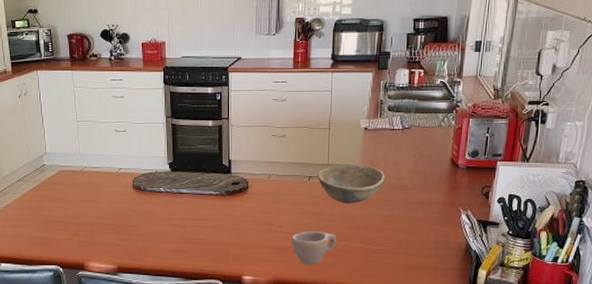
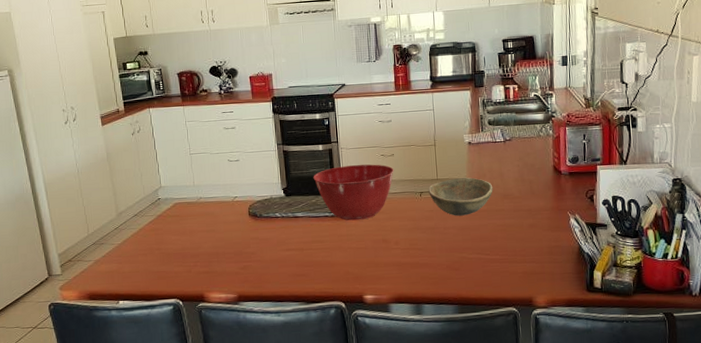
mixing bowl: none [200,143,284,201] -> present [313,164,394,221]
cup: present [291,231,337,266] -> none [408,245,453,280]

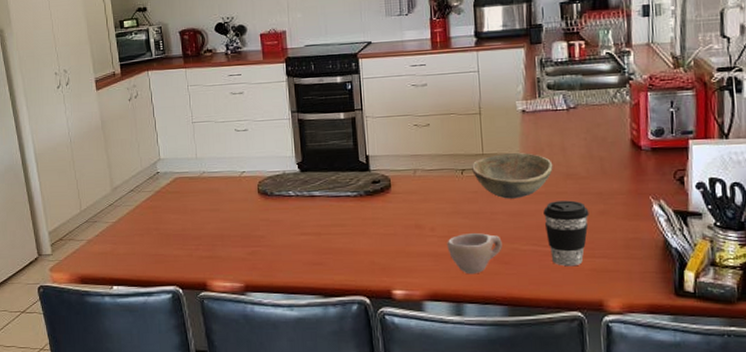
mixing bowl: present [313,164,394,221] -> none [333,135,430,202]
cup: none [408,245,453,280] -> present [447,233,502,275]
coffee cup: none [486,216,522,271] -> present [543,200,590,267]

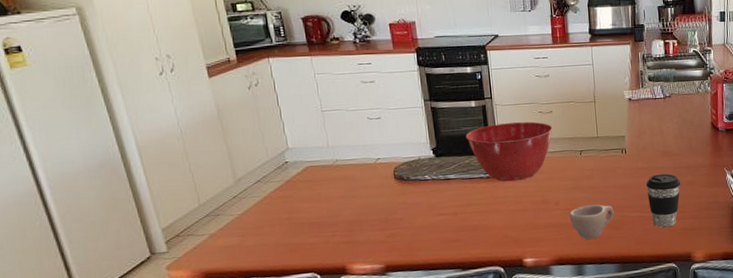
mixing bowl: none [333,135,430,202] -> present [465,121,553,182]
bowl: present [472,153,553,199] -> none [588,135,653,175]

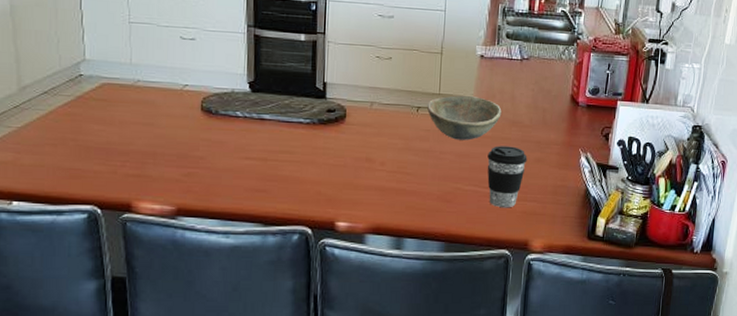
mixing bowl: present [465,121,553,182] -> none [289,63,390,132]
cup: present [569,204,614,240] -> none [395,170,447,211]
bowl: none [588,135,653,175] -> present [427,95,502,140]

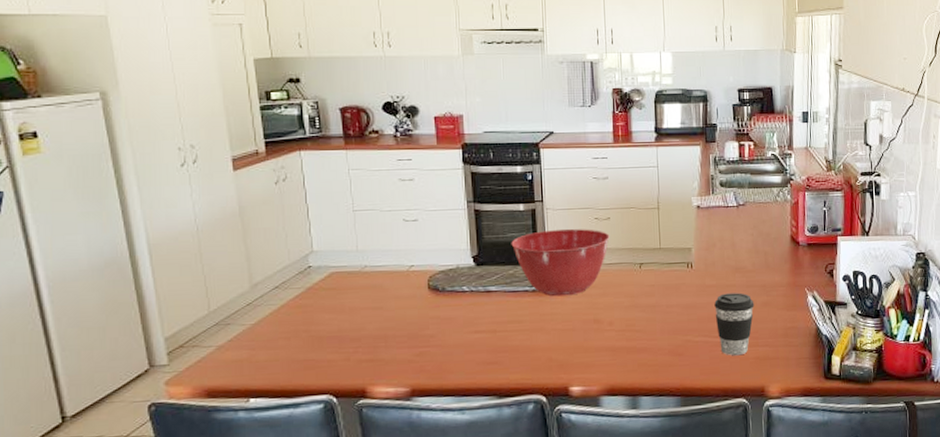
mixing bowl: none [289,63,390,132] -> present [511,228,610,297]
bowl: present [427,95,502,140] -> none [650,247,724,292]

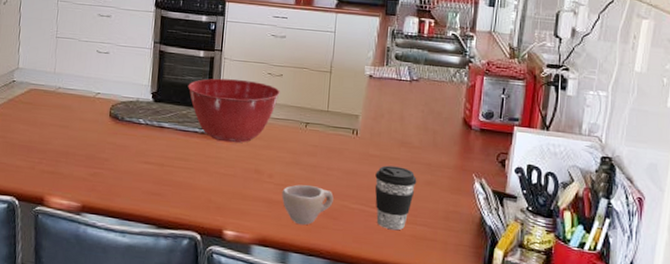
cup: none [624,326,677,368] -> present [282,184,334,225]

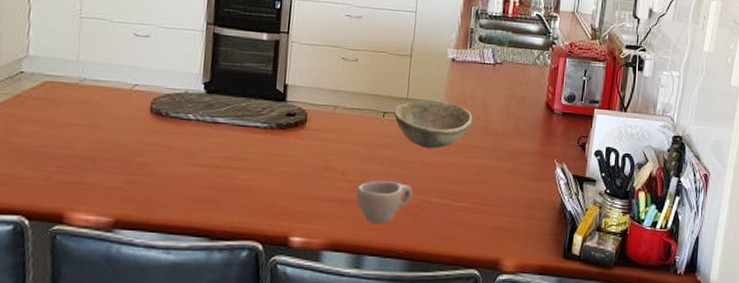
mixing bowl: present [188,78,280,143] -> none [248,64,355,138]
bowl: none [316,113,390,158] -> present [394,100,473,149]
coffee cup: present [375,165,417,231] -> none [456,155,500,223]

